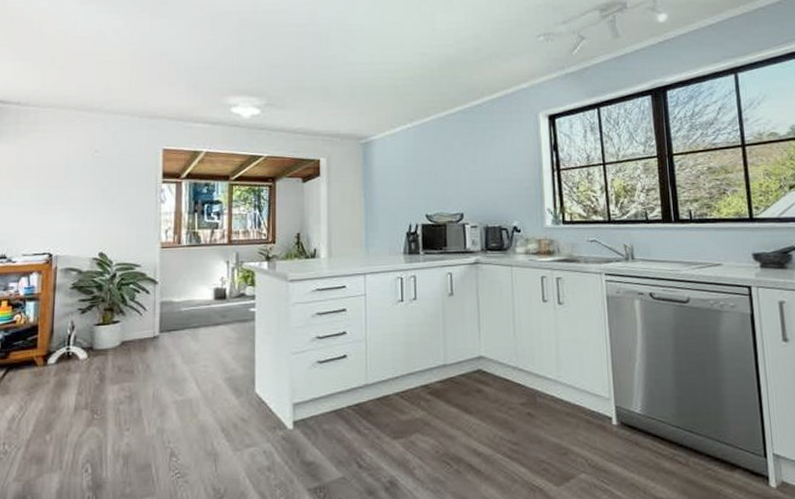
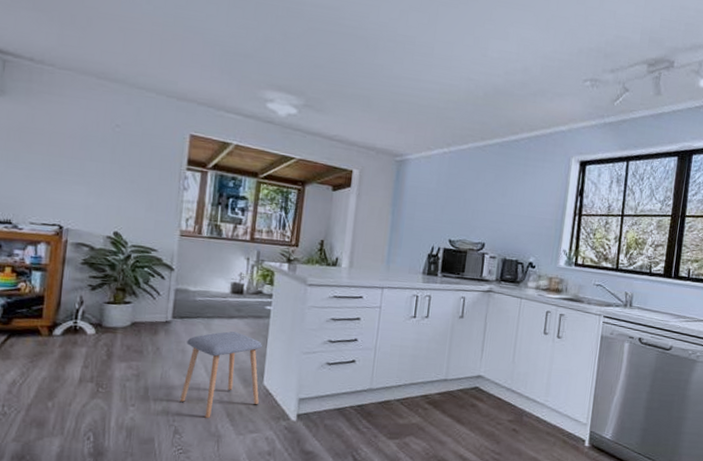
stool: none [173,339,252,437] -> present [180,331,262,419]

